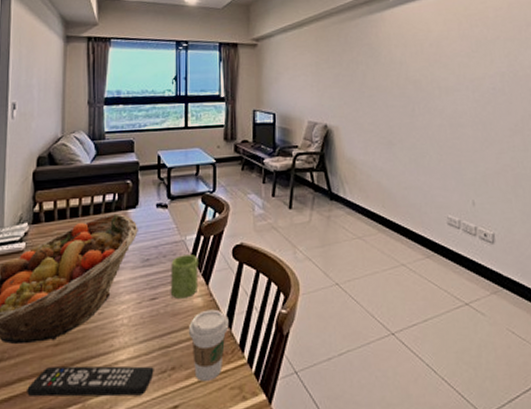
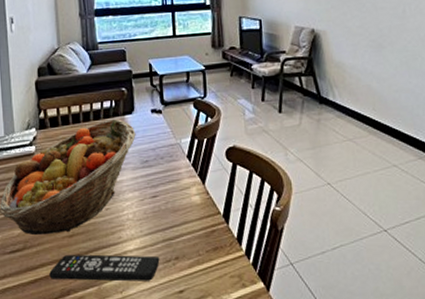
mug: present [170,254,199,299] -> none [168,156,196,197]
coffee cup: present [189,309,229,381] -> none [189,206,226,270]

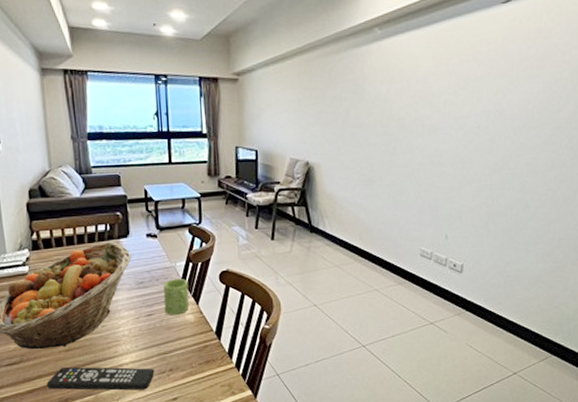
mug: none [168,156,196,197] -> present [163,279,190,315]

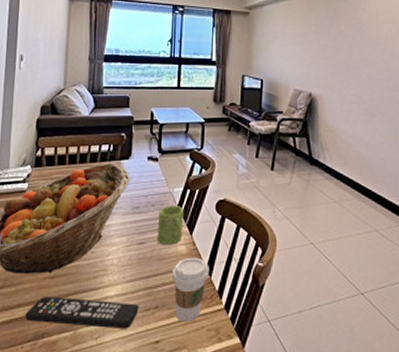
coffee cup: none [183,324,218,380] -> present [172,257,209,321]

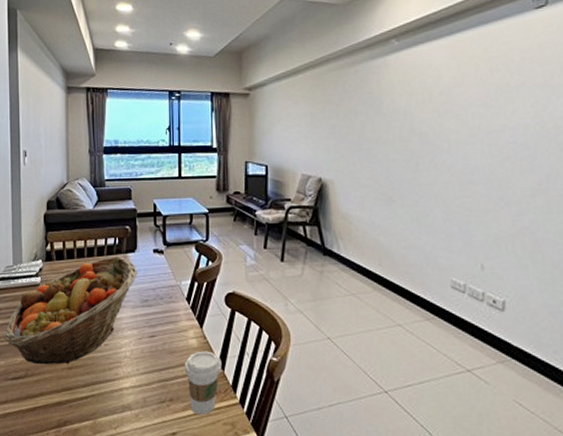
remote control: present [25,297,139,329] -> none [48,386,154,420]
mug: present [156,205,184,245] -> none [167,299,193,338]

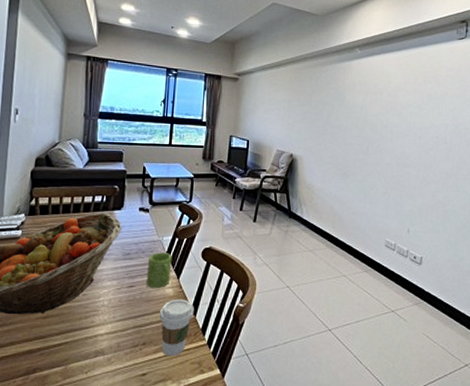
mug: none [167,299,193,338] -> present [146,252,172,288]

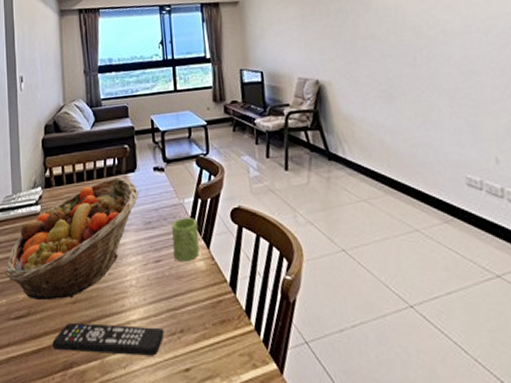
remote control: none [17,335,128,363] -> present [52,323,165,356]
coffee cup: present [160,299,194,356] -> none [194,273,233,345]

